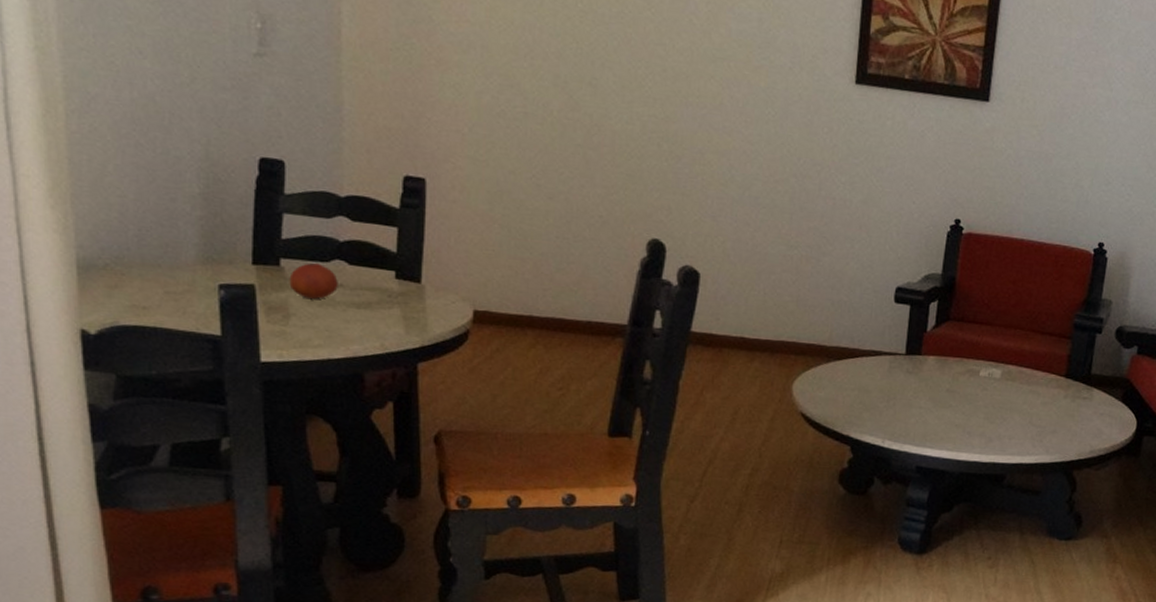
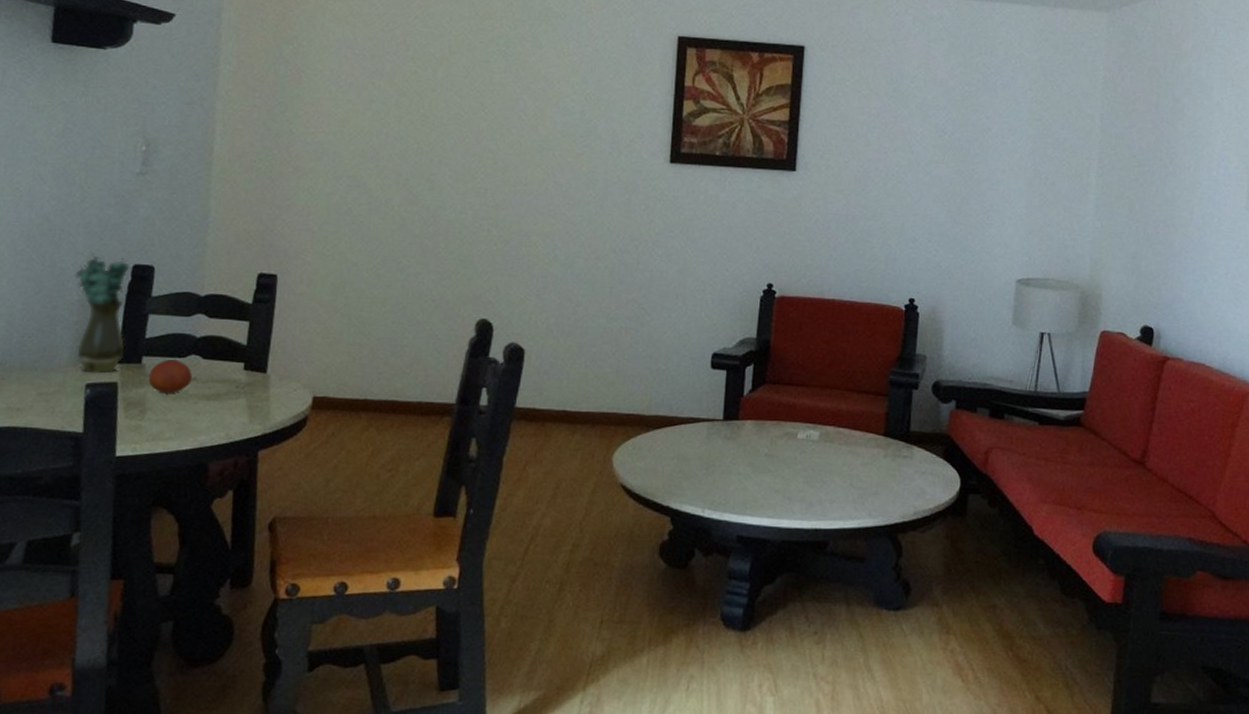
vase: none [193,141,260,276] -> present [75,253,130,375]

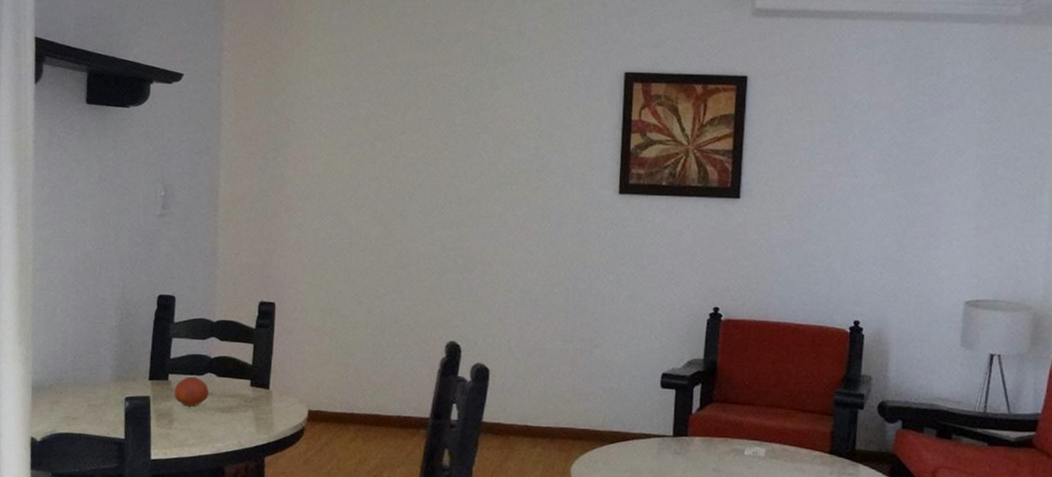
vase: present [75,253,130,375] -> none [113,285,156,390]

